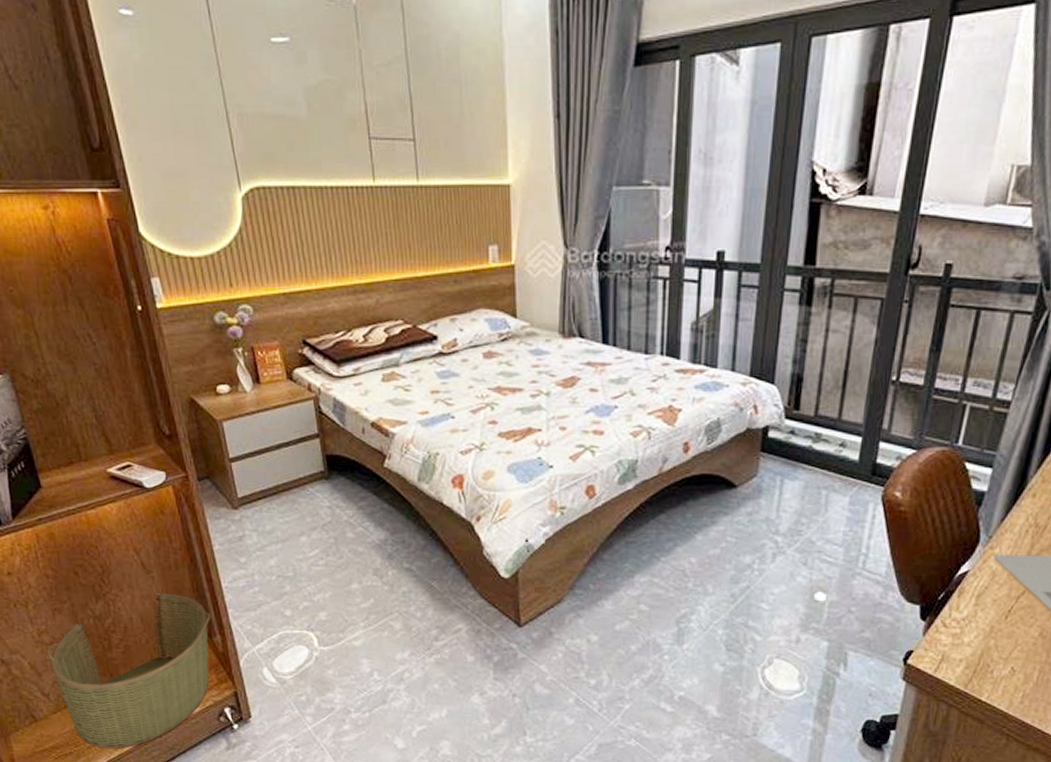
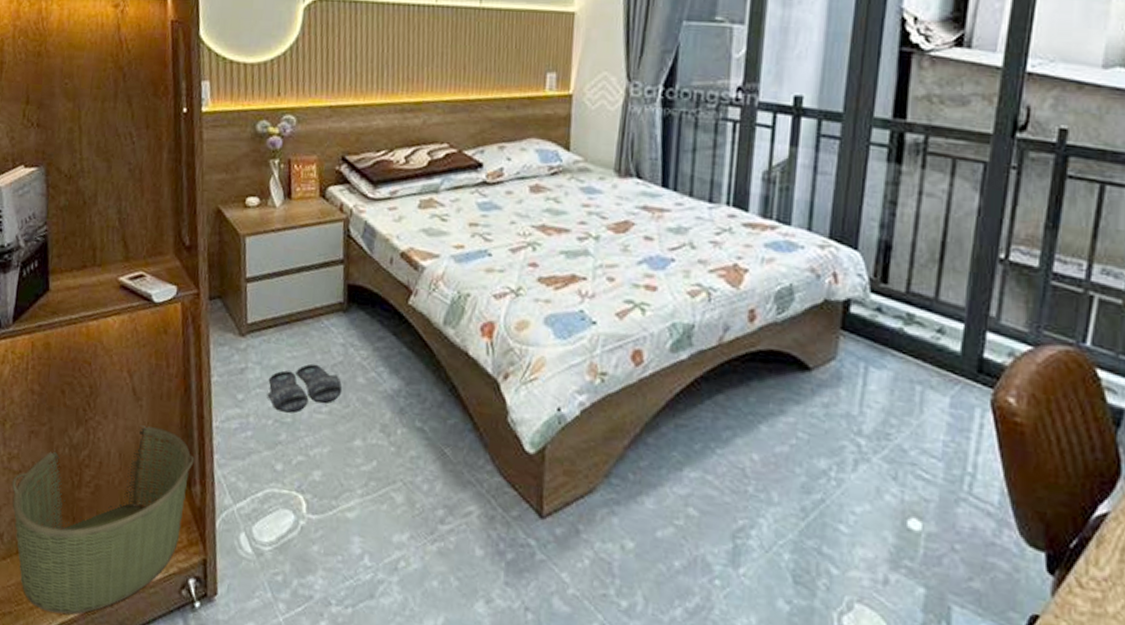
slippers: none [267,526,334,568] -> present [267,363,342,413]

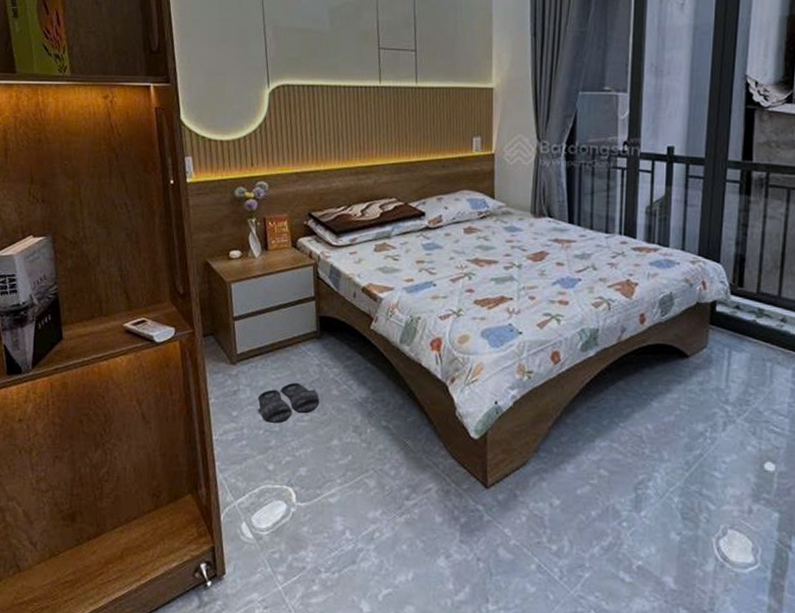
basket: present [11,425,195,615] -> none [41,444,199,604]

